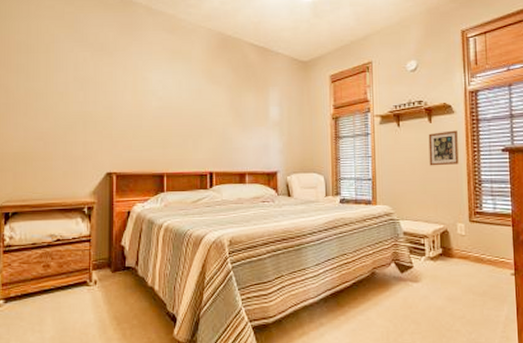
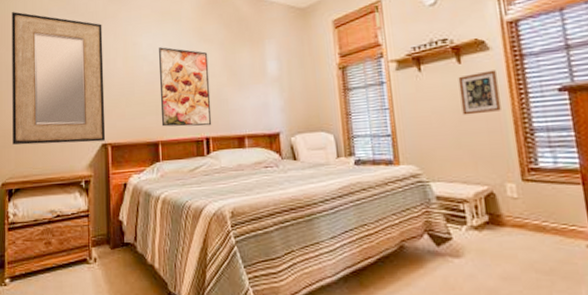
home mirror: none [10,33,112,170] -> present [12,11,106,145]
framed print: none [167,84,216,162] -> present [159,47,212,127]

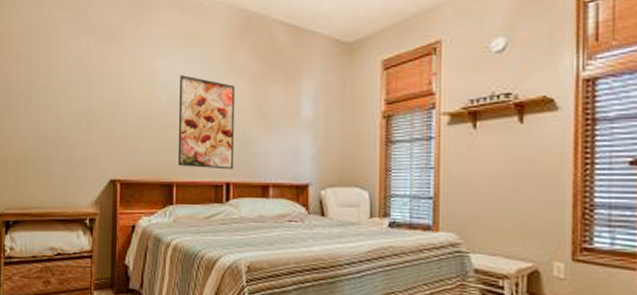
home mirror: present [12,11,106,145] -> none [11,19,117,177]
picture frame: present [458,70,501,116] -> none [517,134,562,183]

